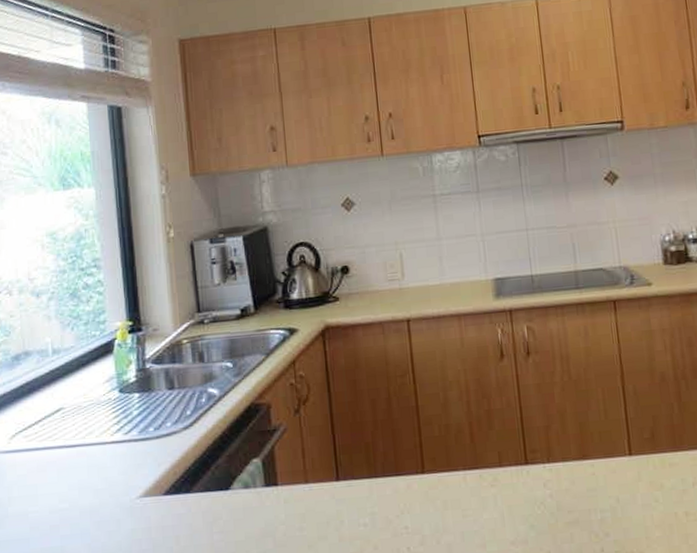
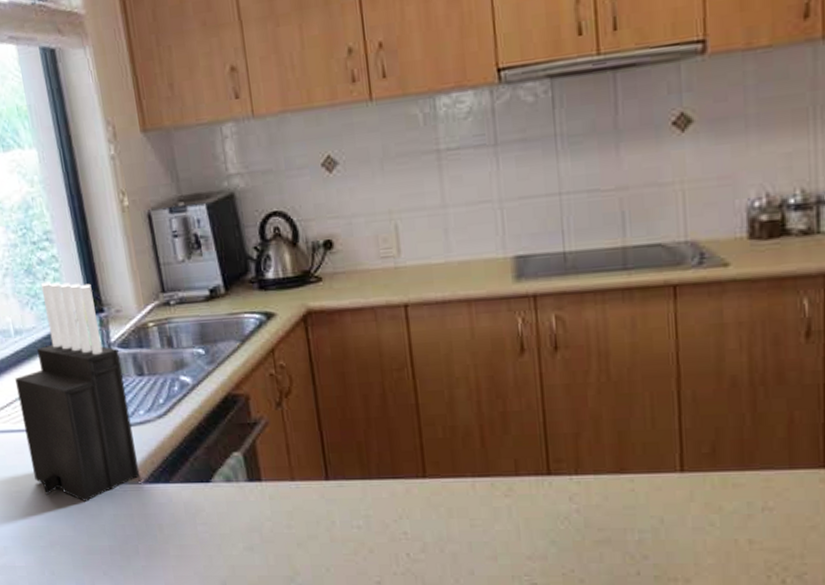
knife block: none [47,304,162,518] -> present [15,281,140,502]

